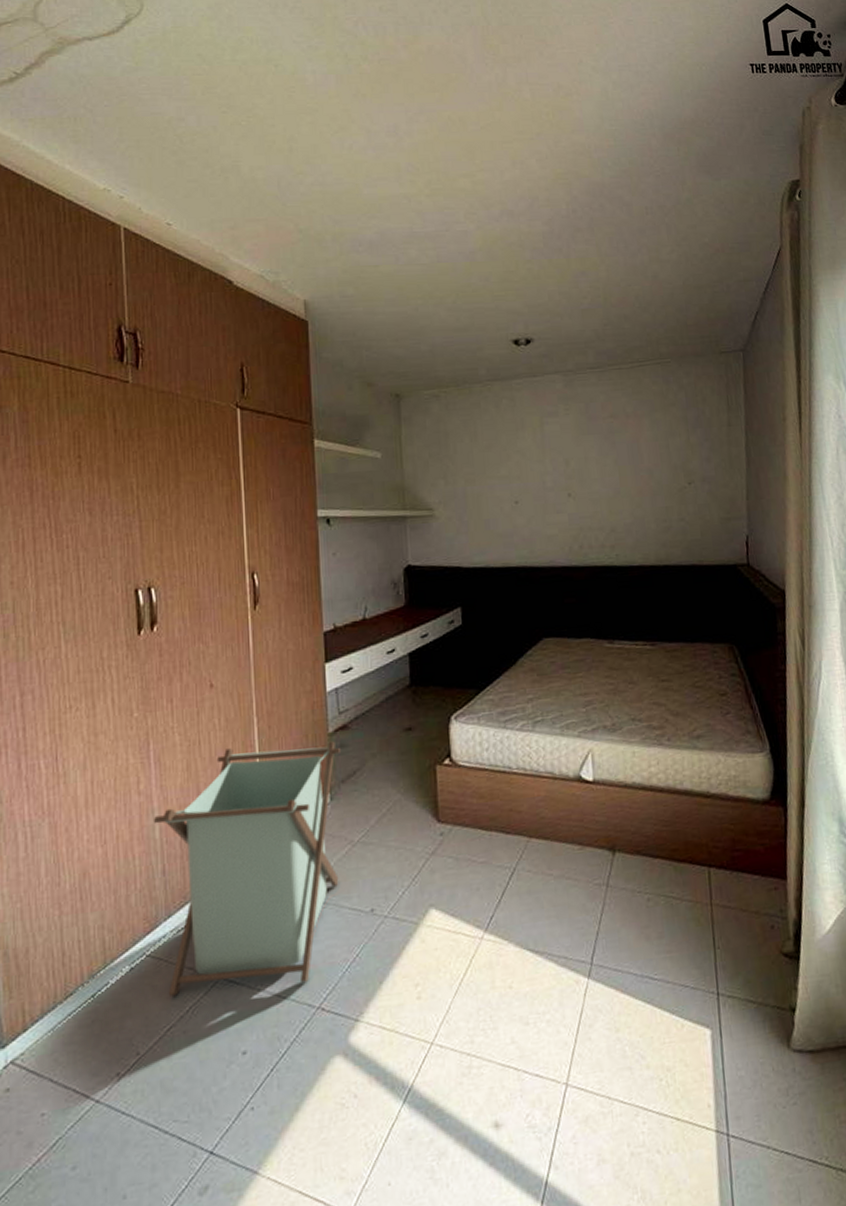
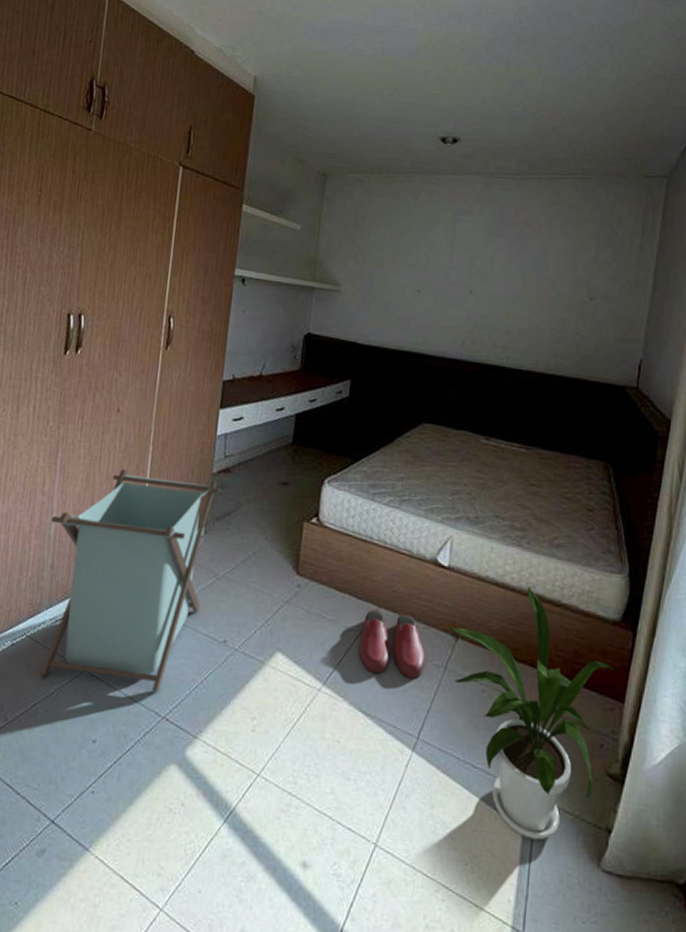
slippers: none [516,838,586,908] -> present [359,609,425,679]
house plant: none [603,784,773,1039] -> present [448,587,615,840]

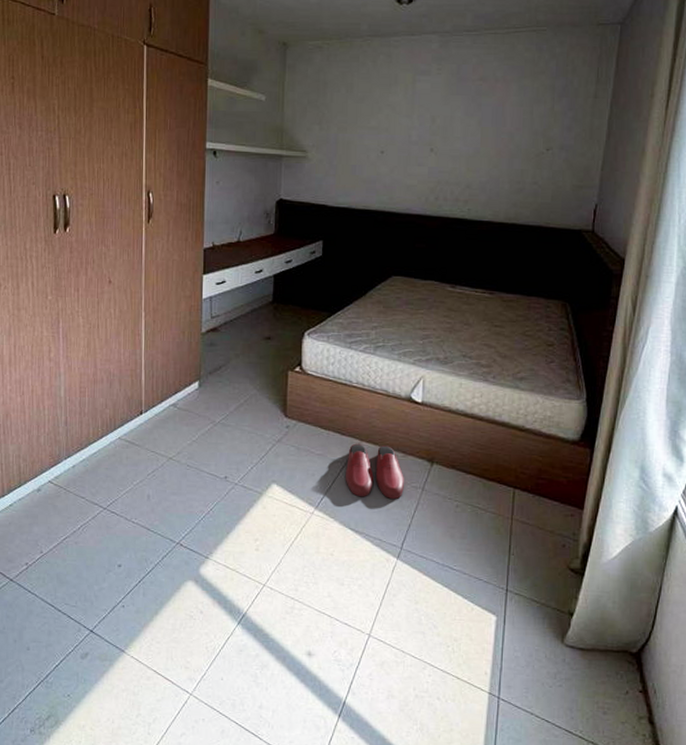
laundry basket: present [39,469,220,692] -> none [59,334,210,523]
house plant: present [448,587,615,840] -> none [424,416,575,625]

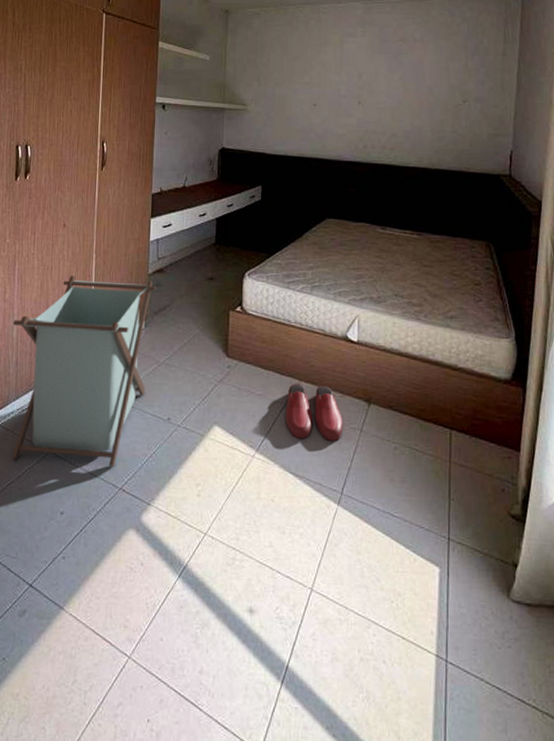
laundry basket: none [59,334,210,523] -> present [11,275,156,467]

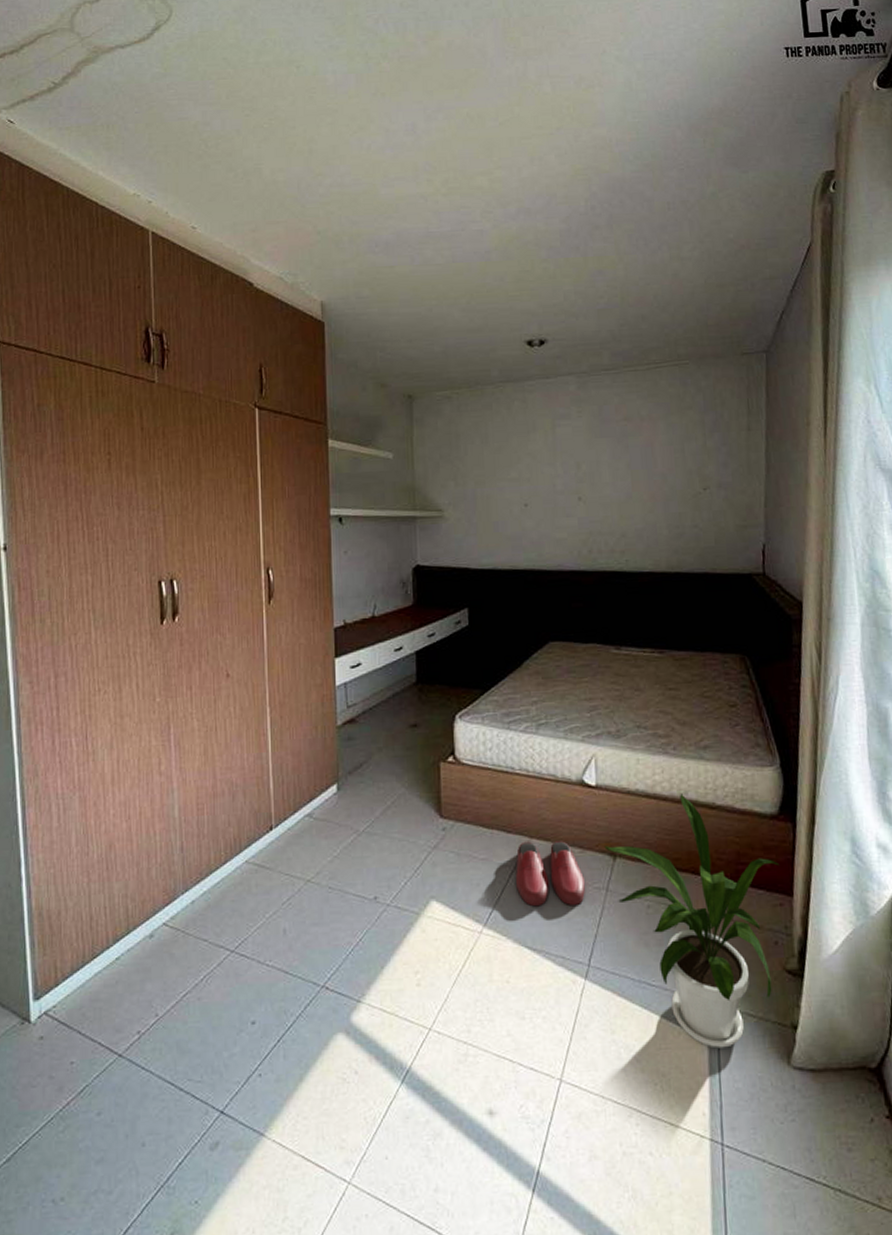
laundry basket: present [11,275,156,467] -> none [172,734,348,965]
house plant: none [361,355,509,577] -> present [604,794,779,1049]

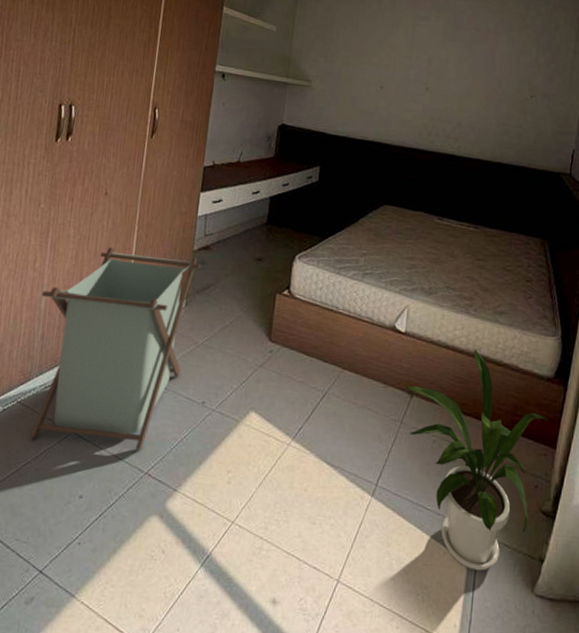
laundry basket: none [172,734,348,965] -> present [29,247,200,450]
slippers: present [516,841,585,907] -> none [325,371,384,433]

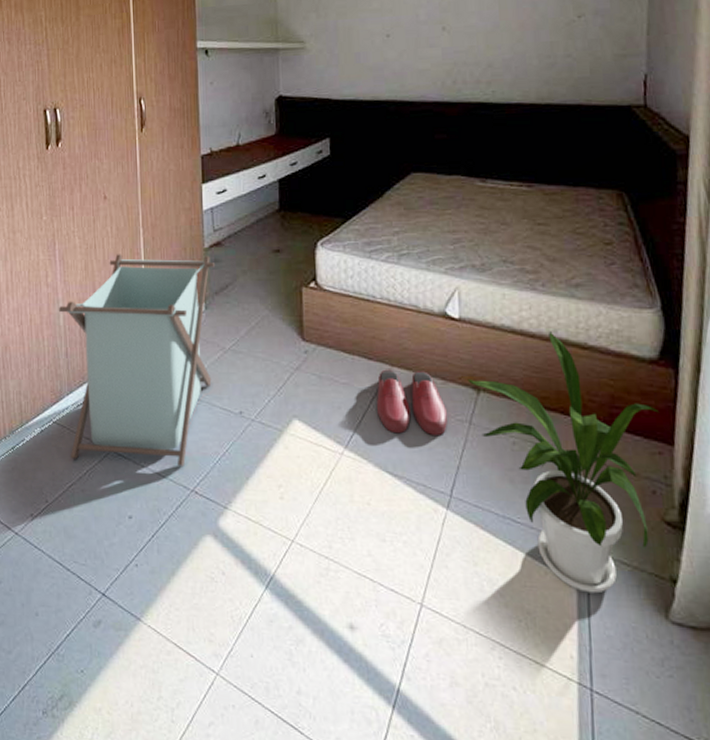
slippers: none [325,371,384,433] -> present [377,369,447,437]

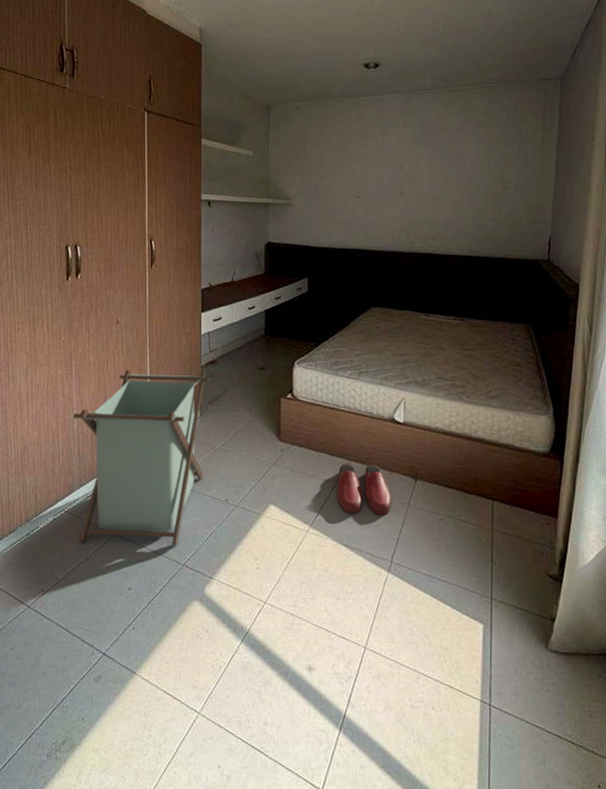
house plant: present [467,332,659,594] -> none [408,433,548,632]

